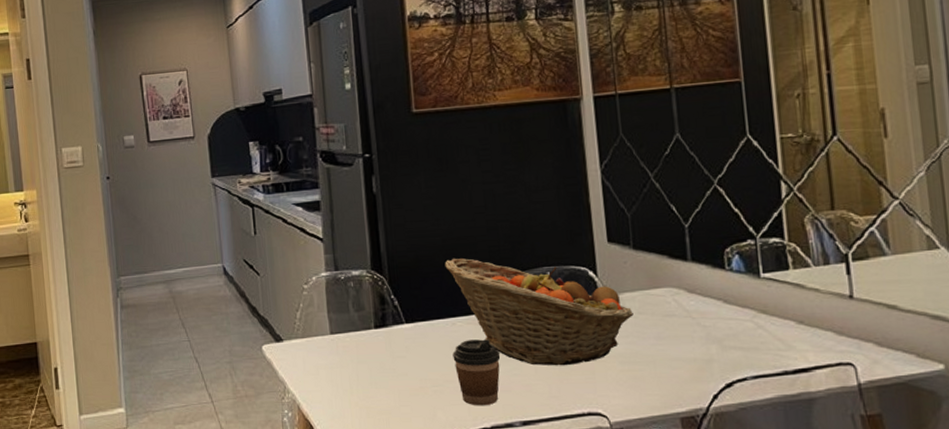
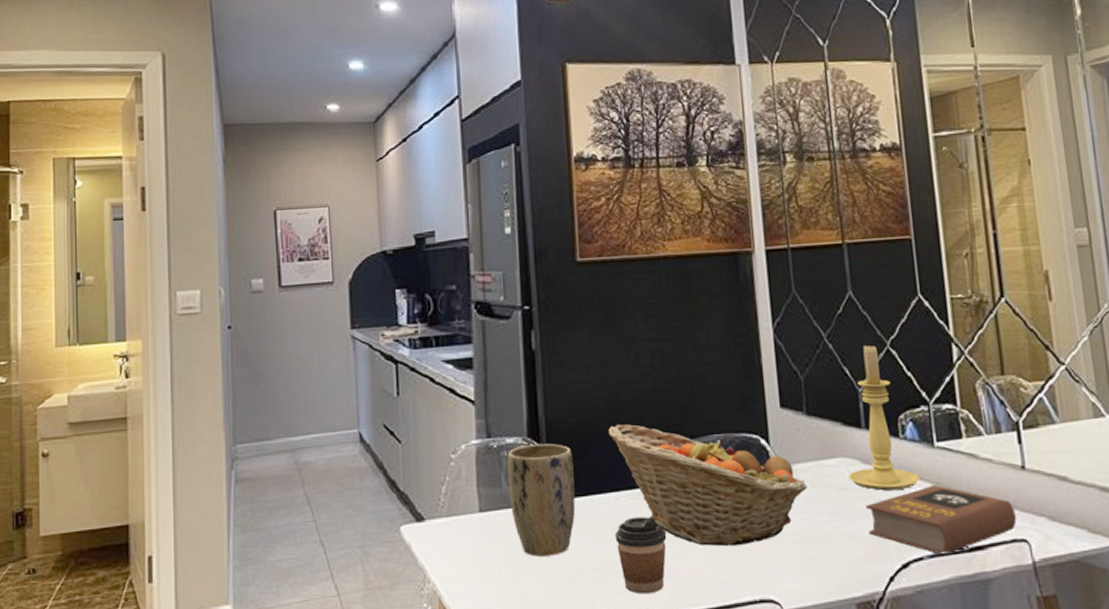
plant pot: none [353,276,416,373] -> present [507,444,576,557]
candle holder: none [674,182,746,317] -> present [848,343,921,490]
book: none [691,312,843,376] -> present [866,484,1017,555]

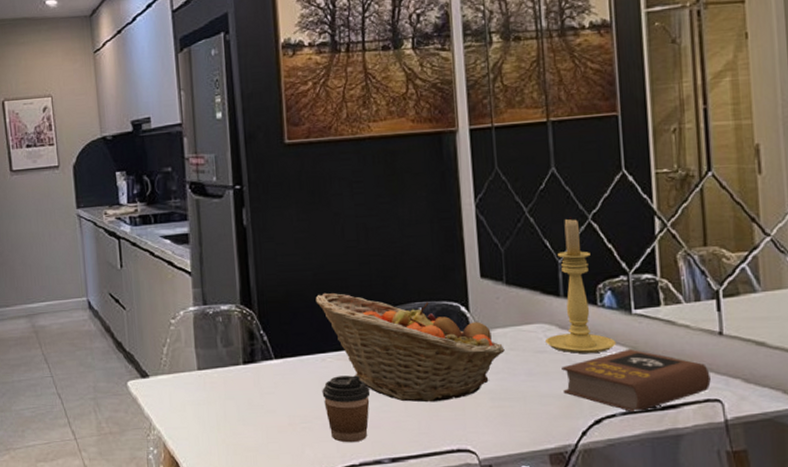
plant pot: present [507,444,576,557] -> none [222,310,286,409]

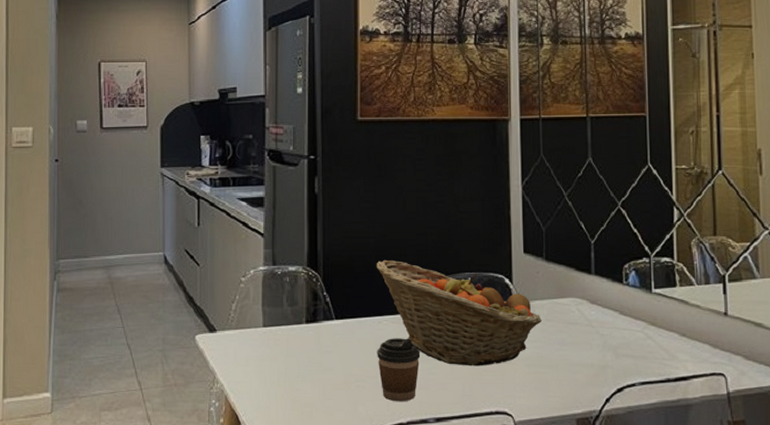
candle holder: present [545,217,617,353] -> none [578,203,638,326]
book: present [561,349,711,413] -> none [590,324,716,383]

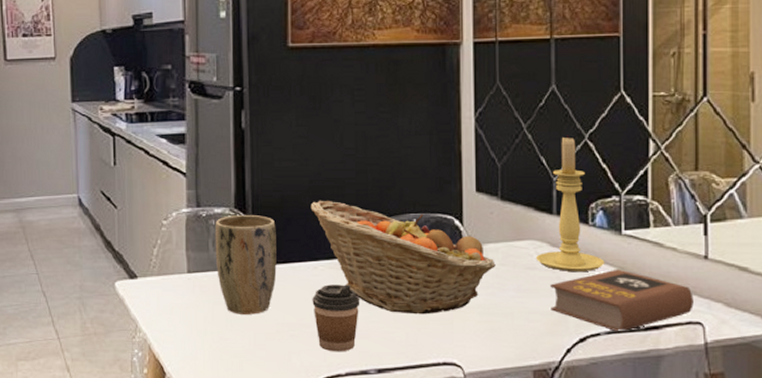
plant pot: none [289,273,345,366] -> present [214,215,277,315]
candle holder: none [578,203,638,326] -> present [536,135,605,271]
book: none [590,324,716,383] -> present [550,269,694,332]

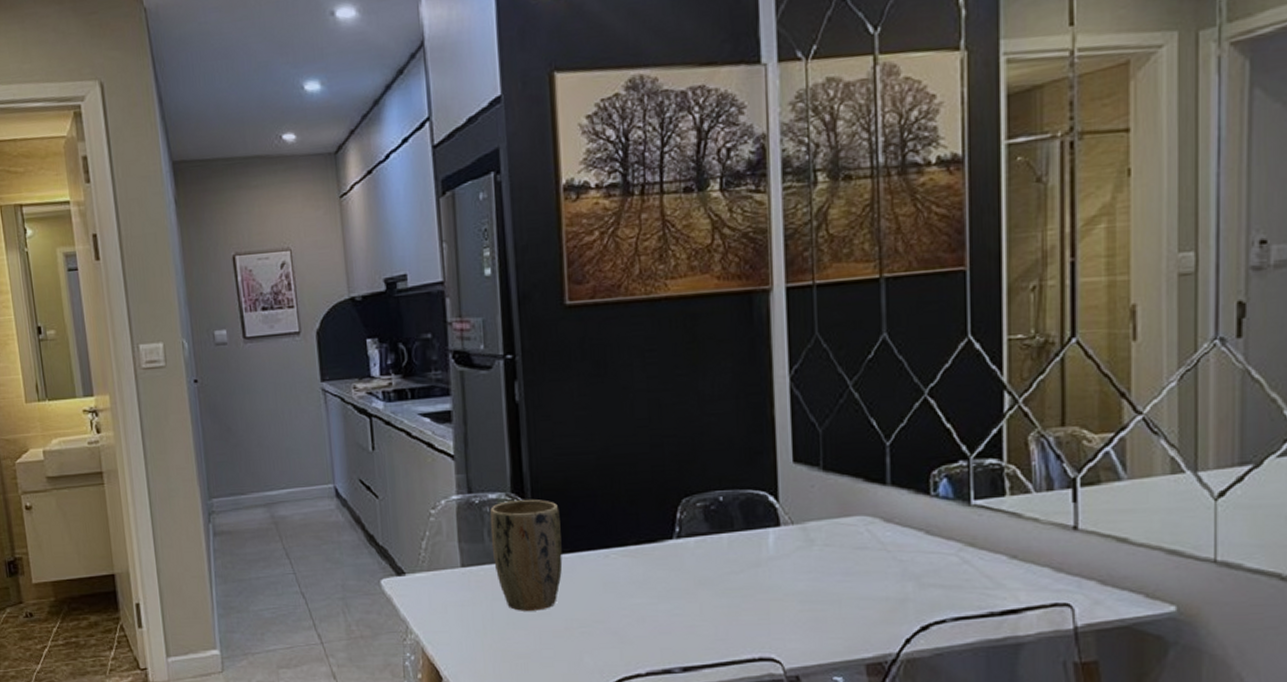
fruit basket: present [310,200,496,315] -> none [598,479,819,605]
coffee cup: present [312,284,360,352] -> none [604,574,660,650]
candle holder: present [536,135,605,271] -> none [867,391,951,550]
book: present [550,269,694,332] -> none [885,545,1060,618]

